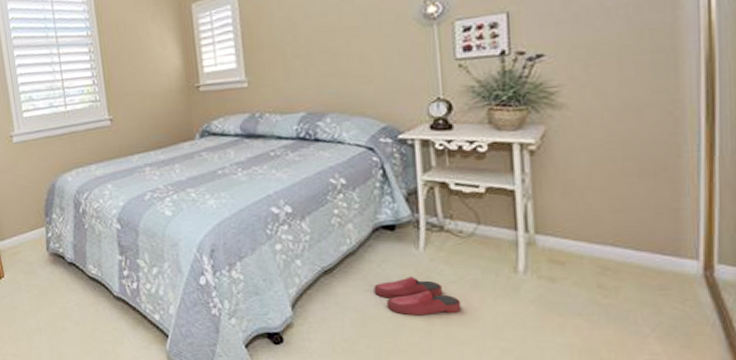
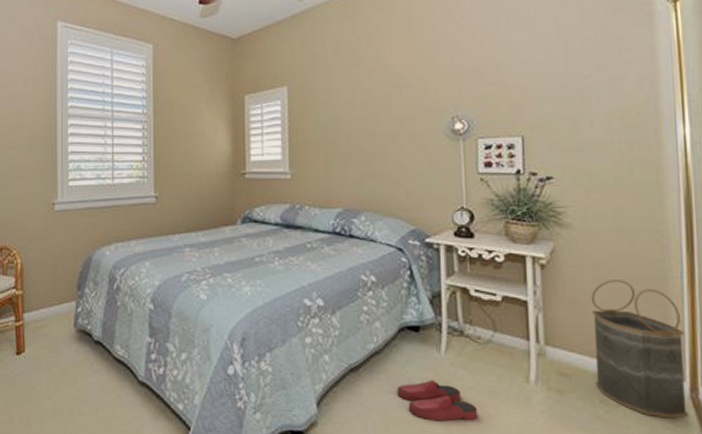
basket: none [588,159,701,299] -> present [591,280,689,419]

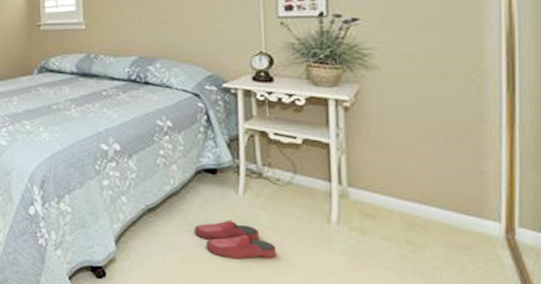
basket: present [591,280,689,419] -> none [398,121,503,259]

